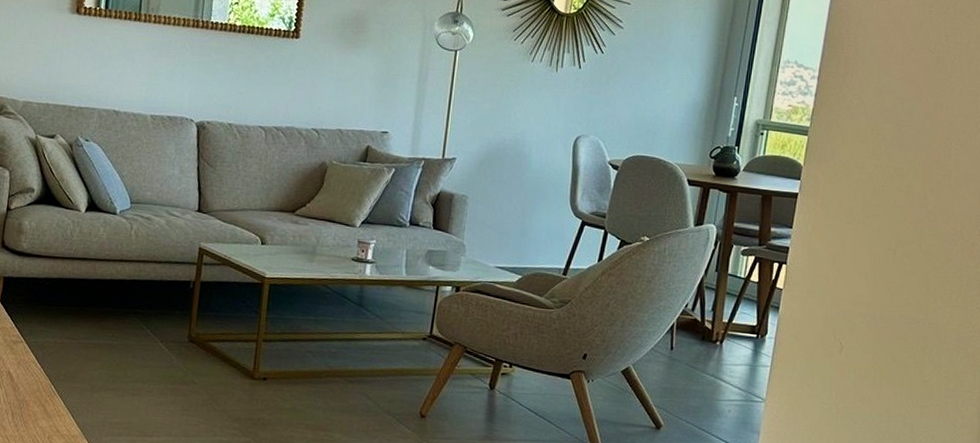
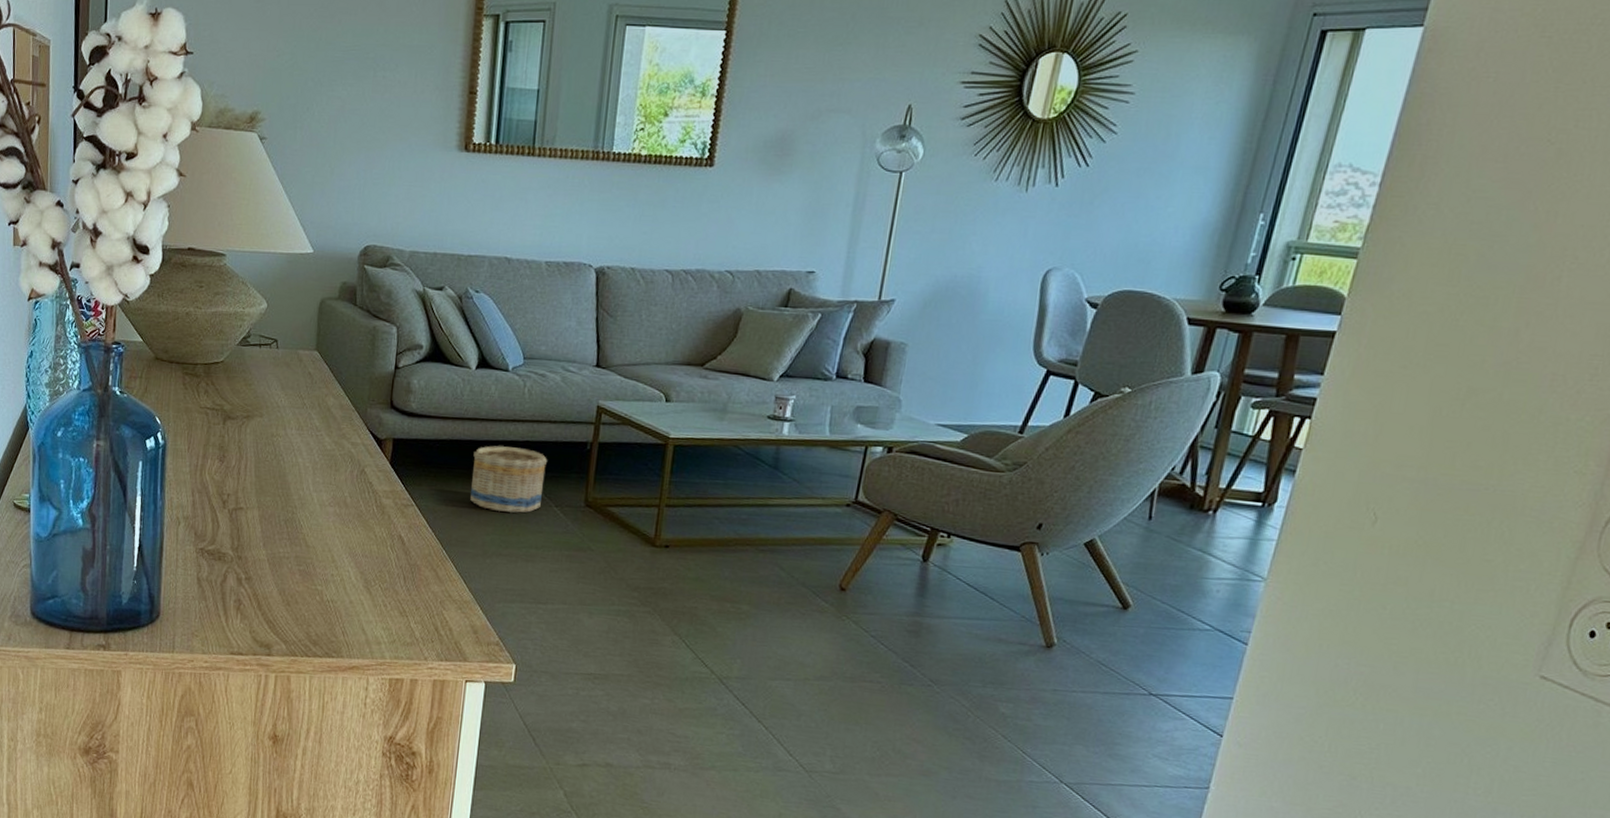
basket: none [79,284,154,349] -> present [470,445,548,513]

